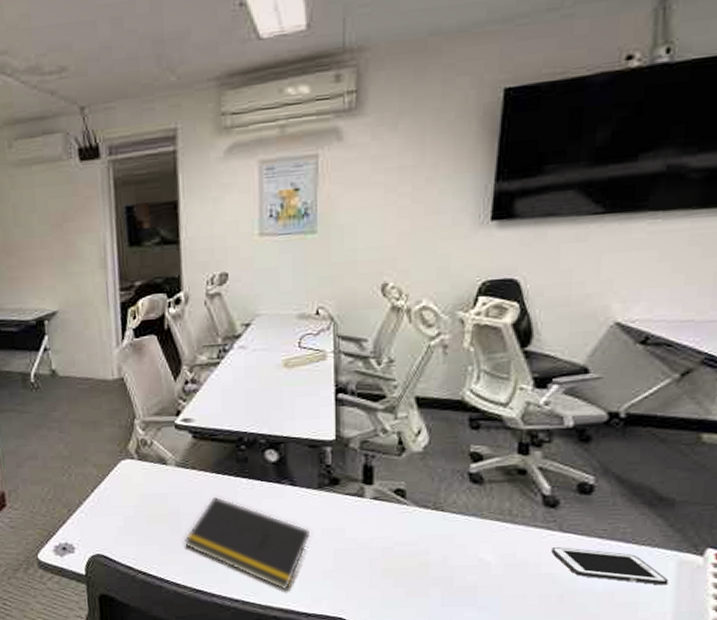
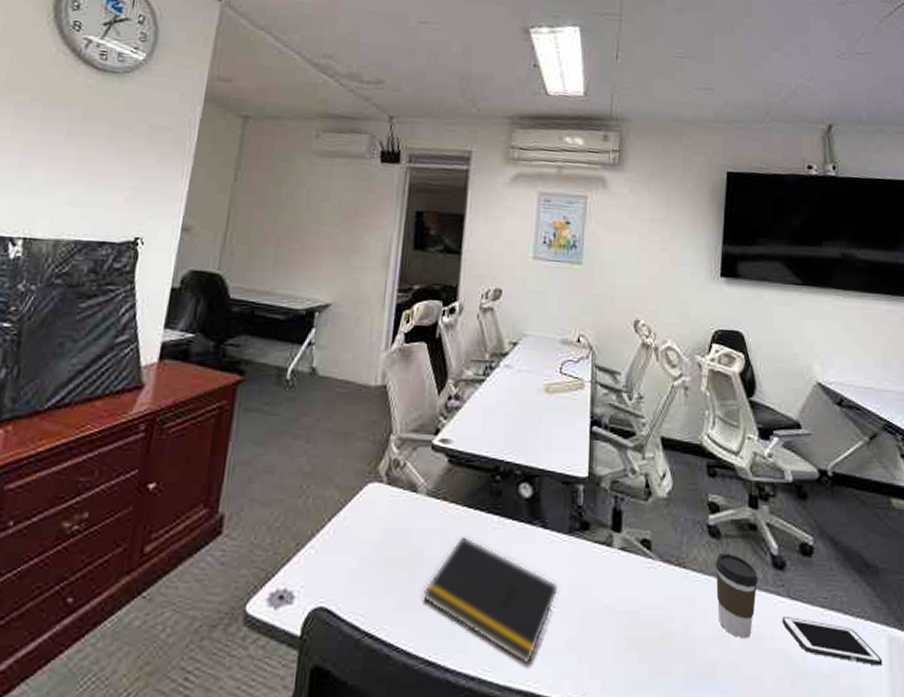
coffee cup: none [476,496,526,567] -> present [715,552,759,639]

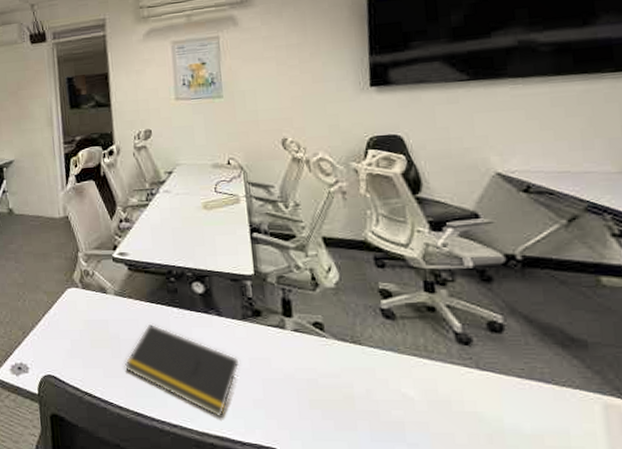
coffee cup: present [715,552,759,639] -> none [392,331,442,403]
cell phone: present [782,617,883,666] -> none [472,385,598,430]

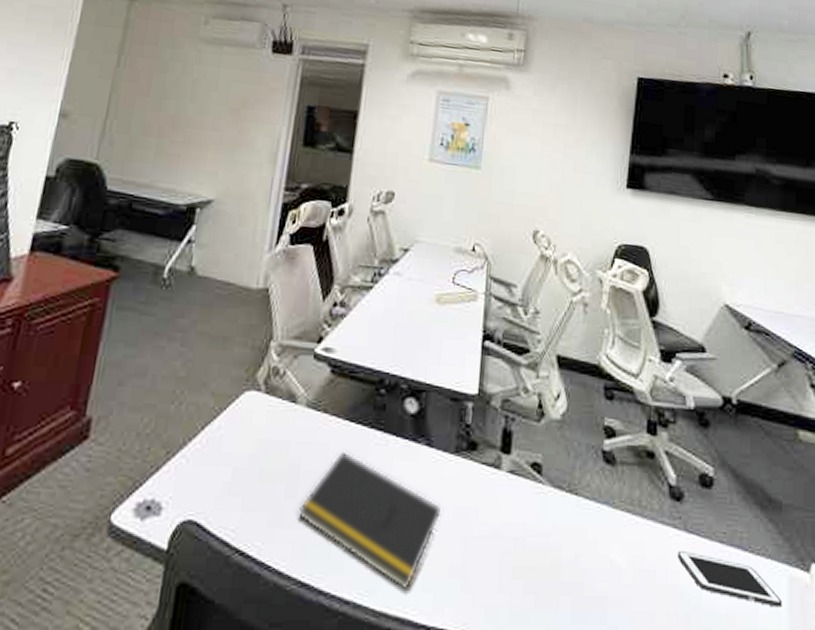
cell phone: none [472,385,598,430] -> present [677,551,783,608]

